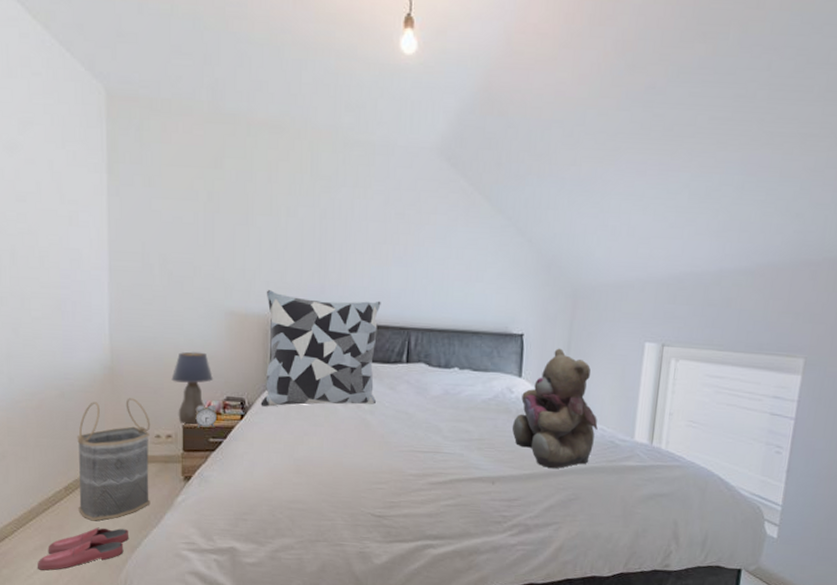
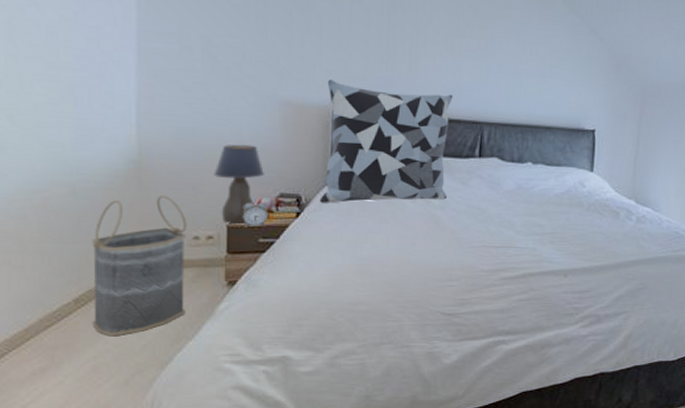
slippers: present [37,527,128,571] -> none [36,343,157,398]
teddy bear: present [511,348,598,469] -> none [583,144,664,260]

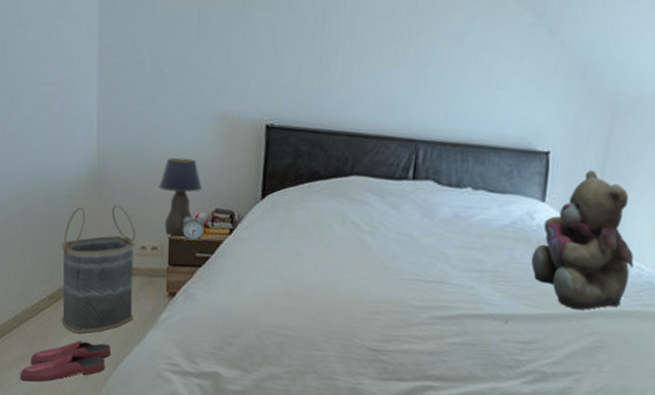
slippers: none [36,343,157,398] -> present [20,340,110,382]
pillow: present [319,80,453,203] -> none [251,93,387,225]
teddy bear: none [583,144,664,260] -> present [530,170,634,310]

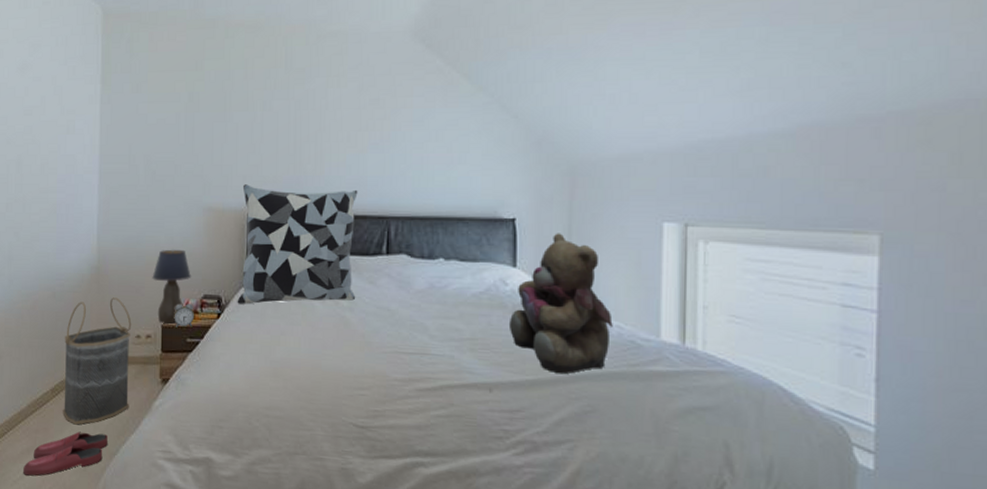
pillow: none [251,93,387,225] -> present [237,184,358,305]

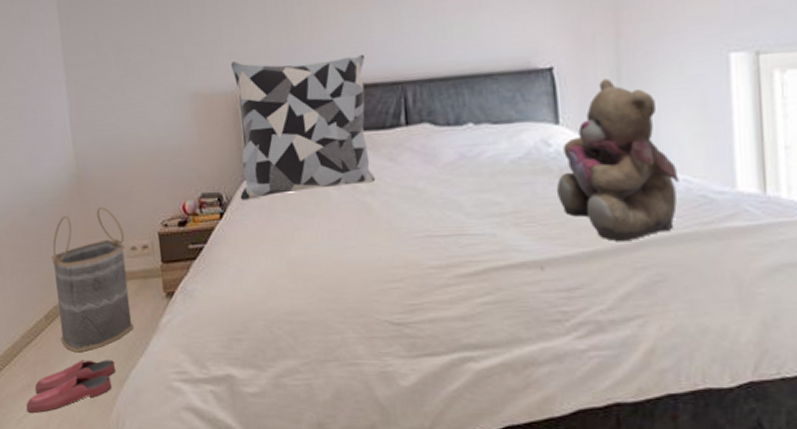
table lamp: present [152,249,192,324] -> none [140,145,186,230]
alarm clock: present [174,303,194,329] -> none [170,204,194,235]

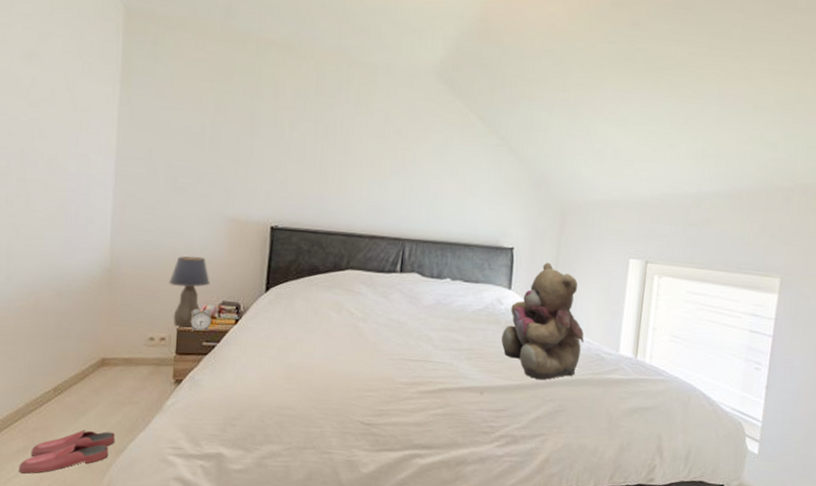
basket: present [51,207,134,353] -> none [66,300,145,424]
table lamp: none [140,145,186,230] -> present [169,256,211,328]
alarm clock: none [170,204,194,235] -> present [190,308,212,333]
pillow: present [230,54,376,200] -> none [255,199,378,312]

